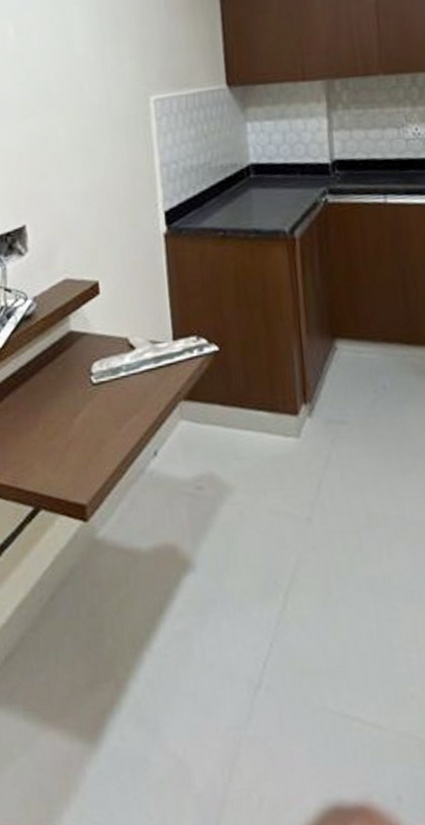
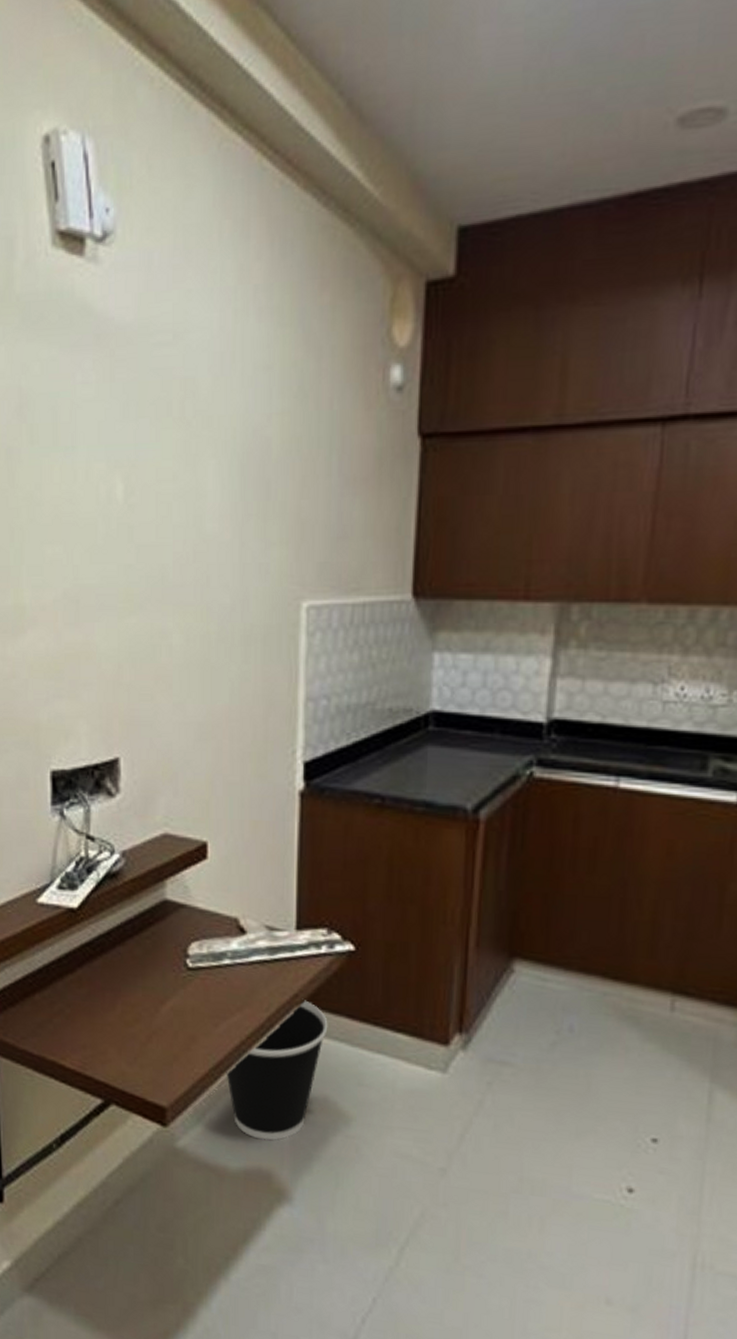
wastebasket: none [131,396,206,519] -> present [226,1000,328,1141]

